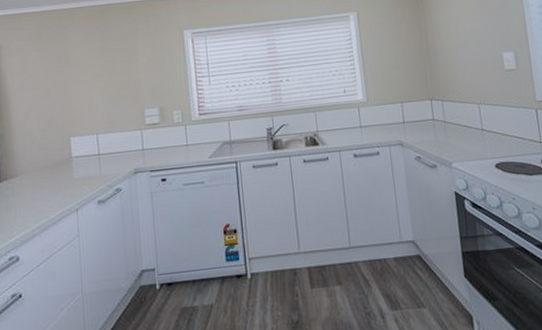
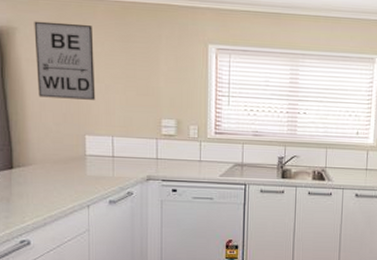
wall art: none [17,32,78,107] -> present [34,21,96,100]

